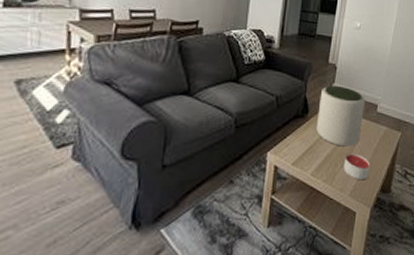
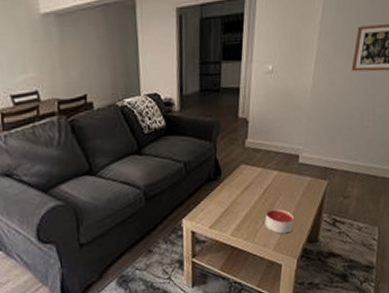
plant pot: present [317,85,366,147] -> none [231,141,285,204]

